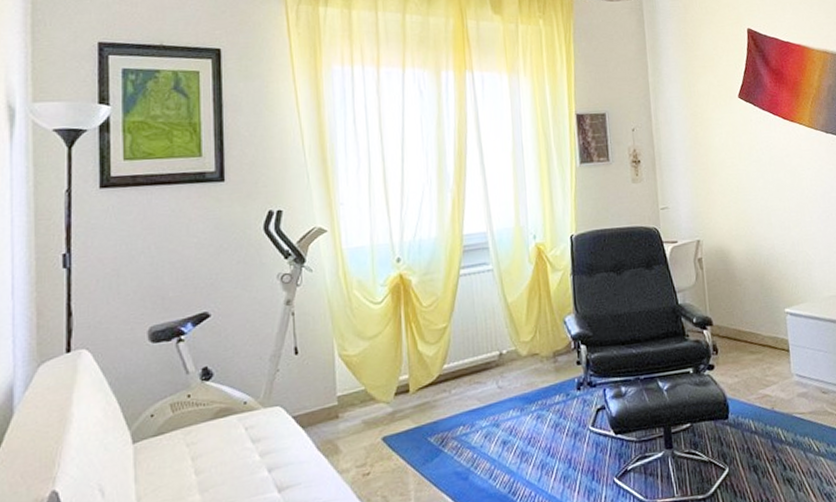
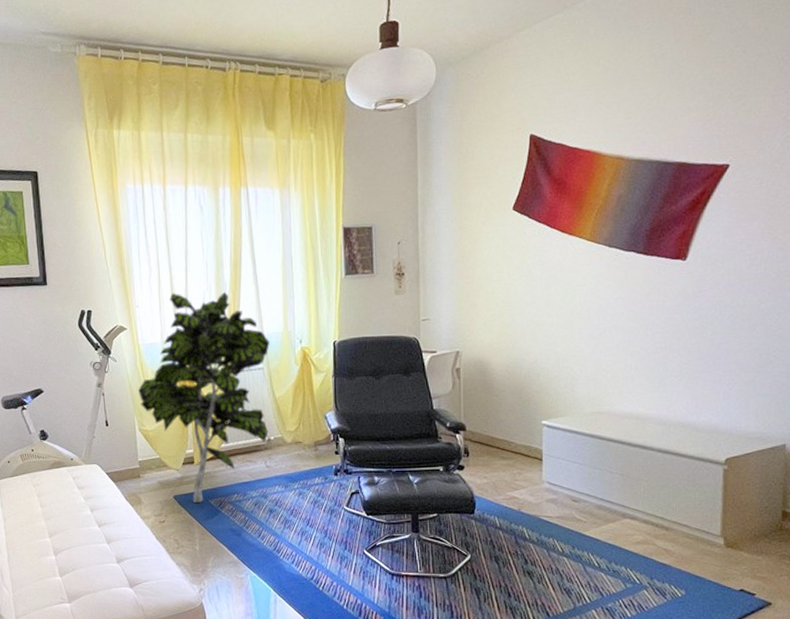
indoor plant: none [340,185,500,443] -> present [138,292,270,503]

